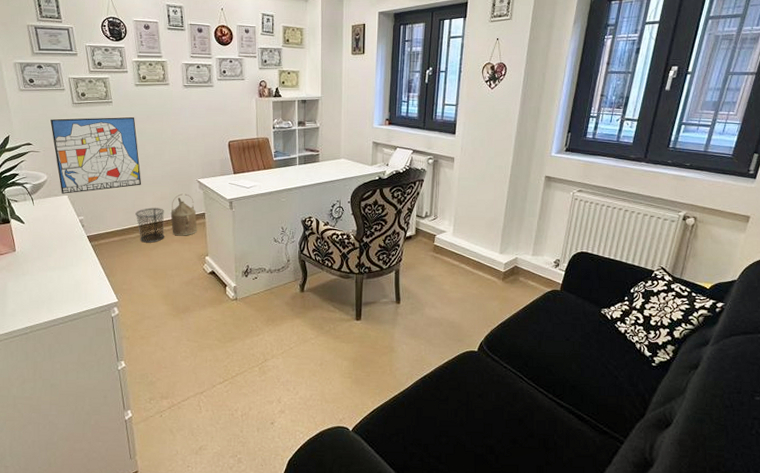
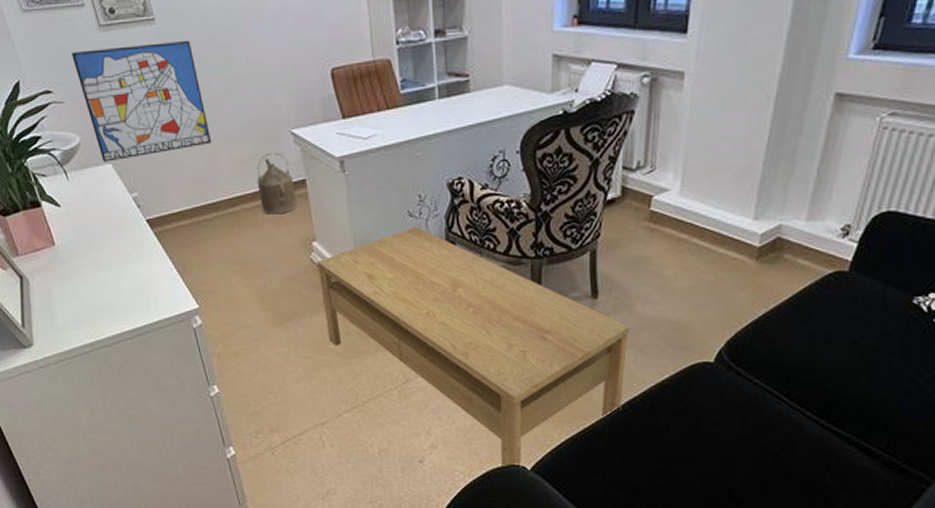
waste bin: present [135,208,165,243] -> none [208,175,252,226]
coffee table: none [208,249,421,429] -> present [317,227,629,468]

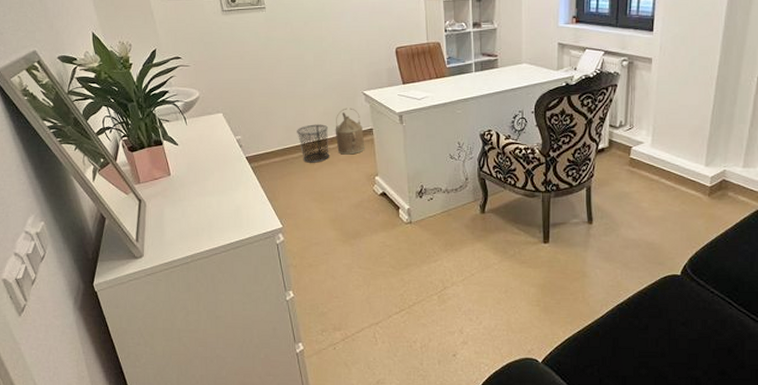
wall art: present [72,40,212,162] -> none [199,23,302,112]
waste bin: none [208,175,252,226] -> present [297,124,329,163]
coffee table: present [317,227,629,468] -> none [378,167,616,361]

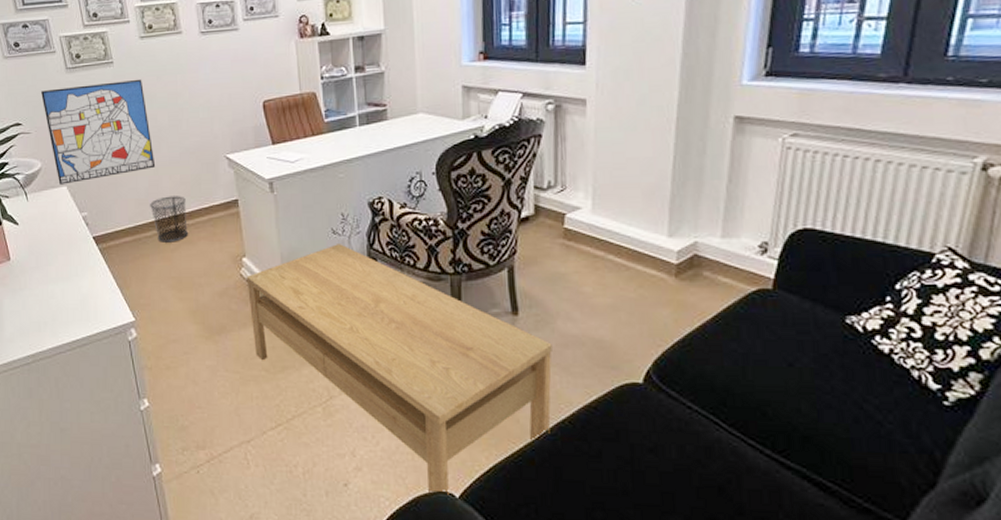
wall art: none [199,23,302,112] -> present [41,79,156,185]
watering can: present [335,108,365,155] -> none [194,175,230,232]
coffee table: none [378,167,616,361] -> present [246,244,552,495]

